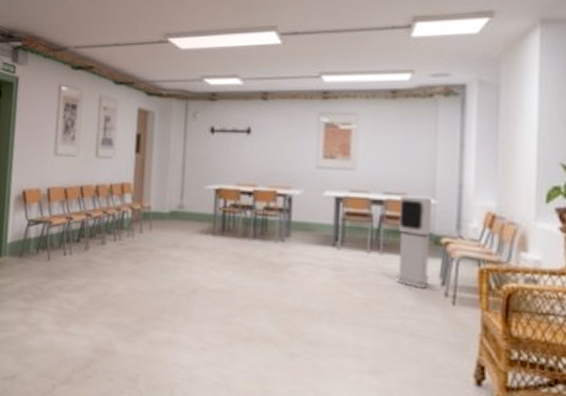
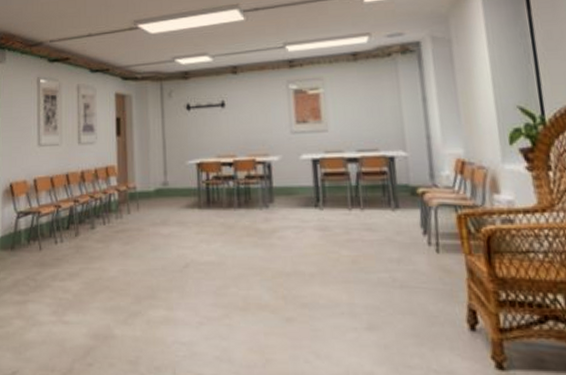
air purifier: present [397,196,432,289] -> none [373,151,411,240]

